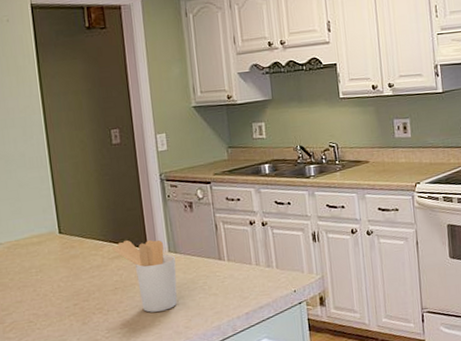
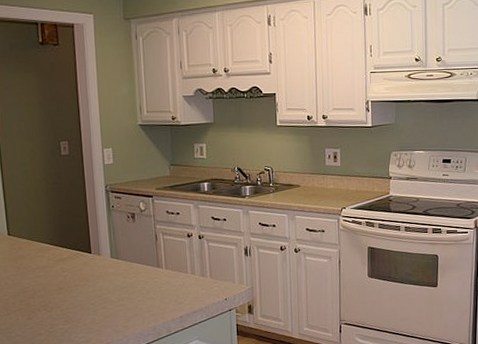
utensil holder: present [111,239,178,313] -> none [57,244,118,312]

